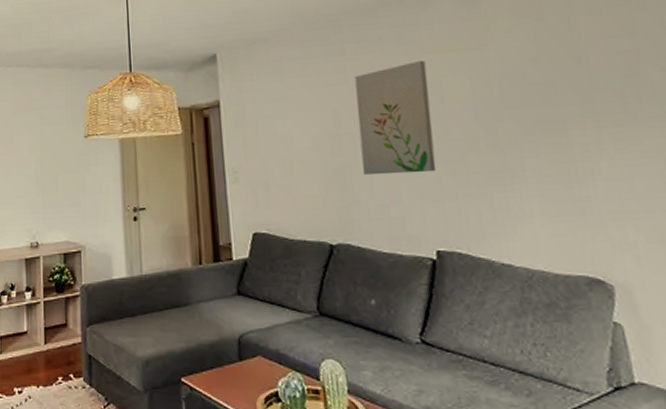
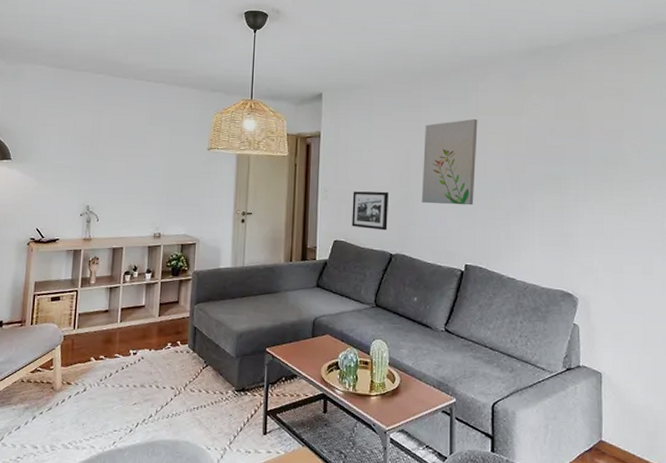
picture frame: none [270,165,322,216] -> present [352,191,389,231]

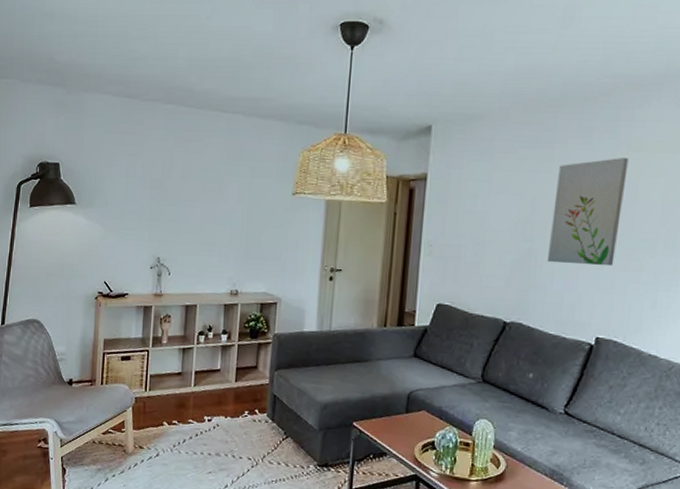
picture frame: present [352,191,389,231] -> none [459,246,507,294]

